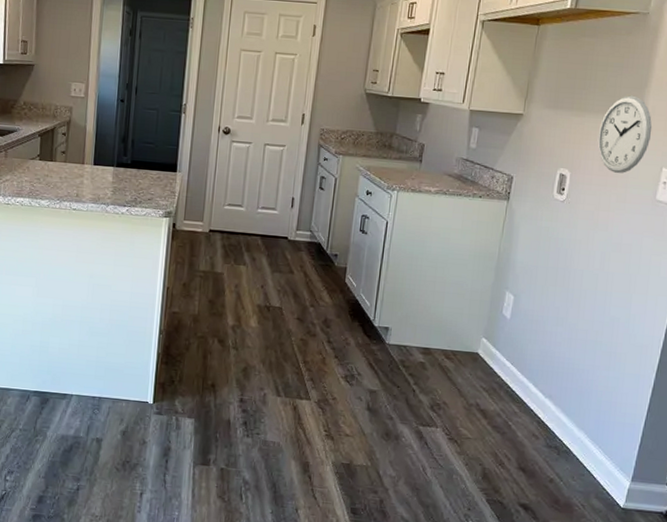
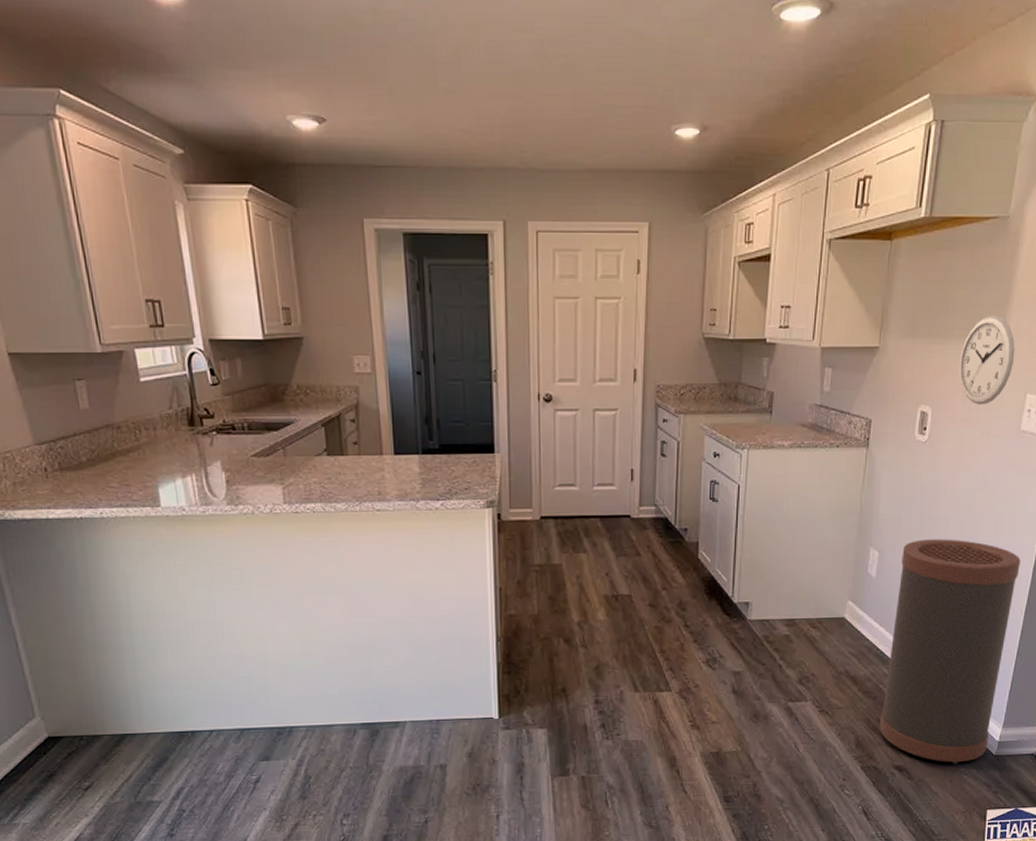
trash can: none [506,289,653,512] -> present [879,539,1021,765]

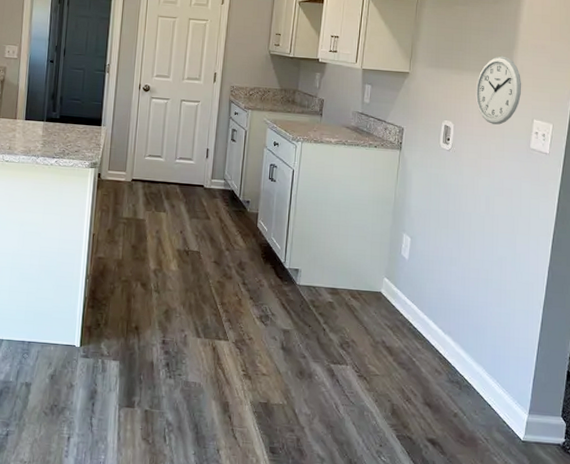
trash can: present [879,539,1021,765] -> none [413,231,537,446]

